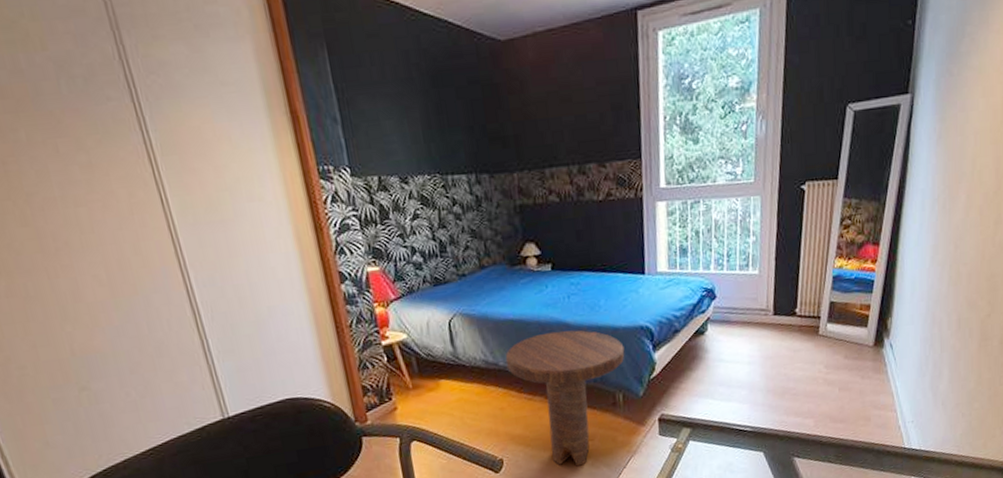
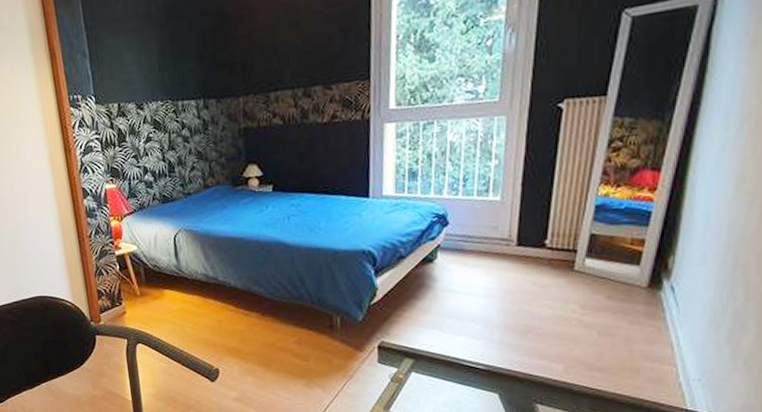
side table: present [505,330,625,467] -> none [224,250,345,385]

